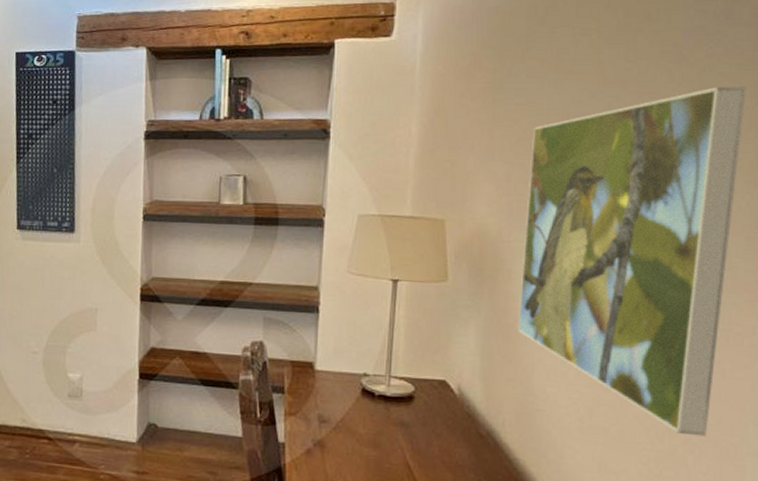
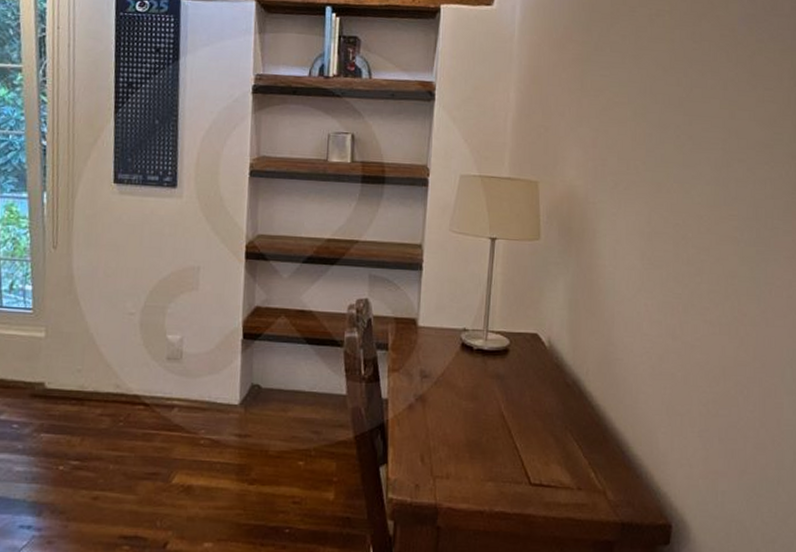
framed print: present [518,86,746,437] -> none [601,68,787,378]

